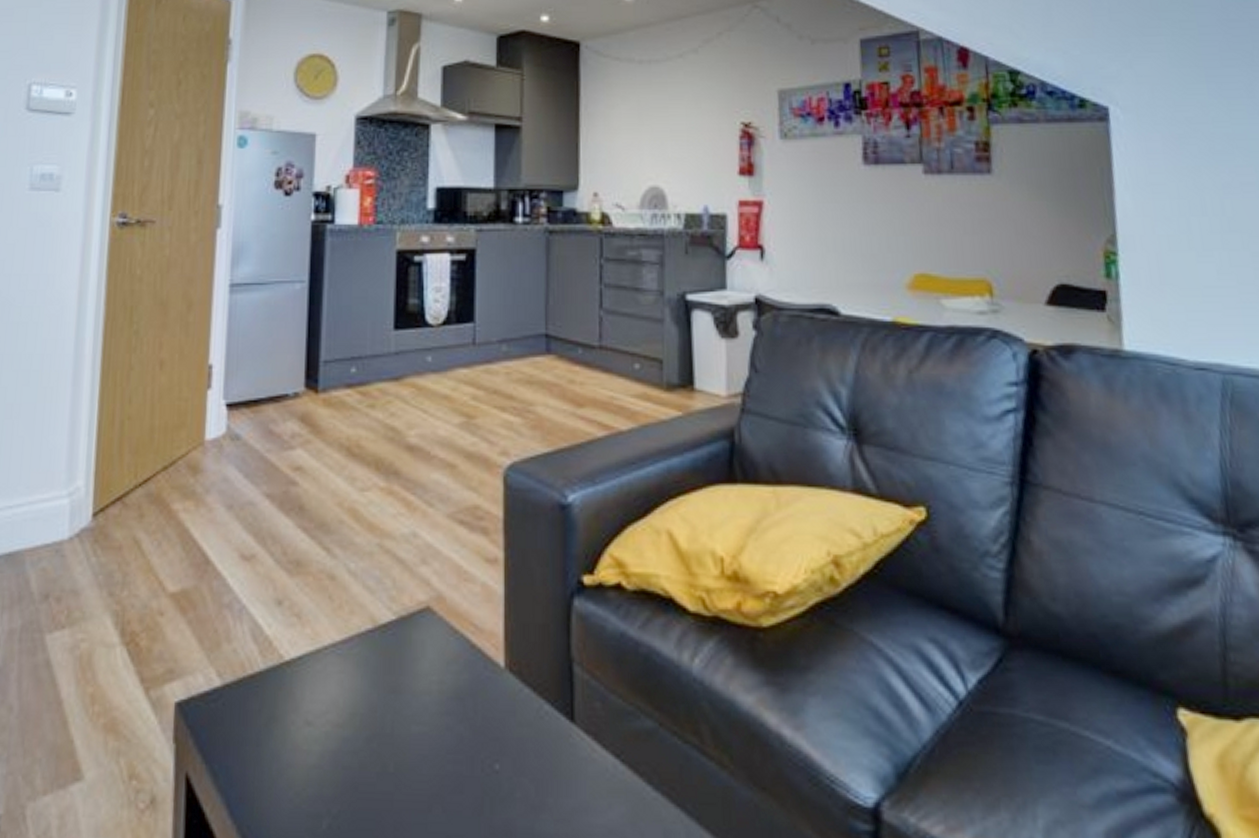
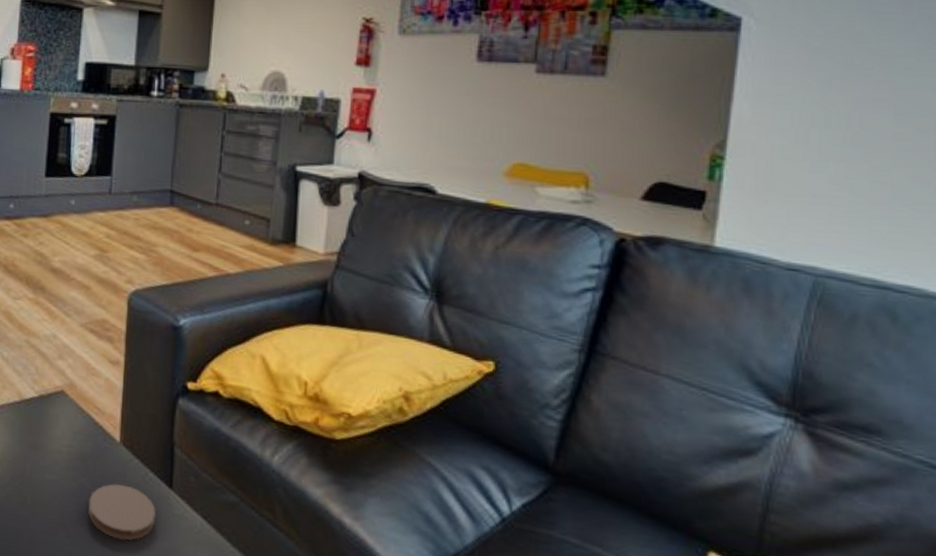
coaster: none [470,725,557,805] -> present [88,483,156,541]

